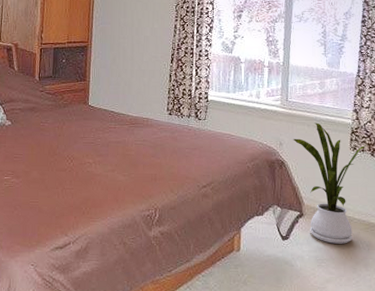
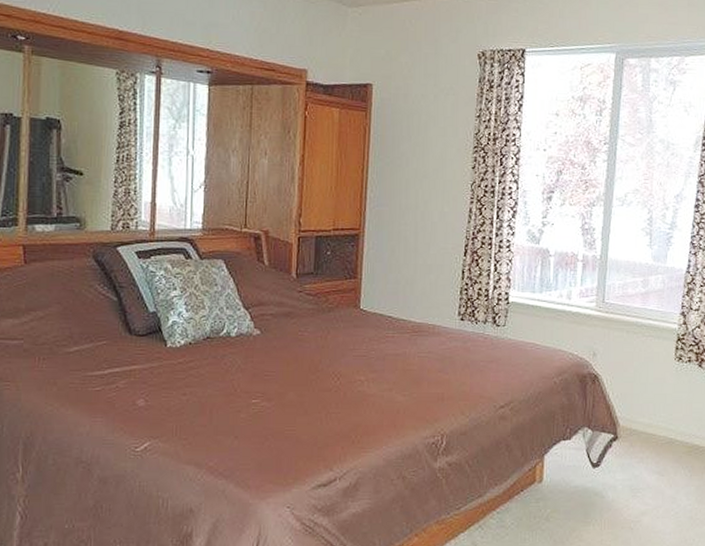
house plant: present [293,122,367,244] -> none [609,328,694,470]

